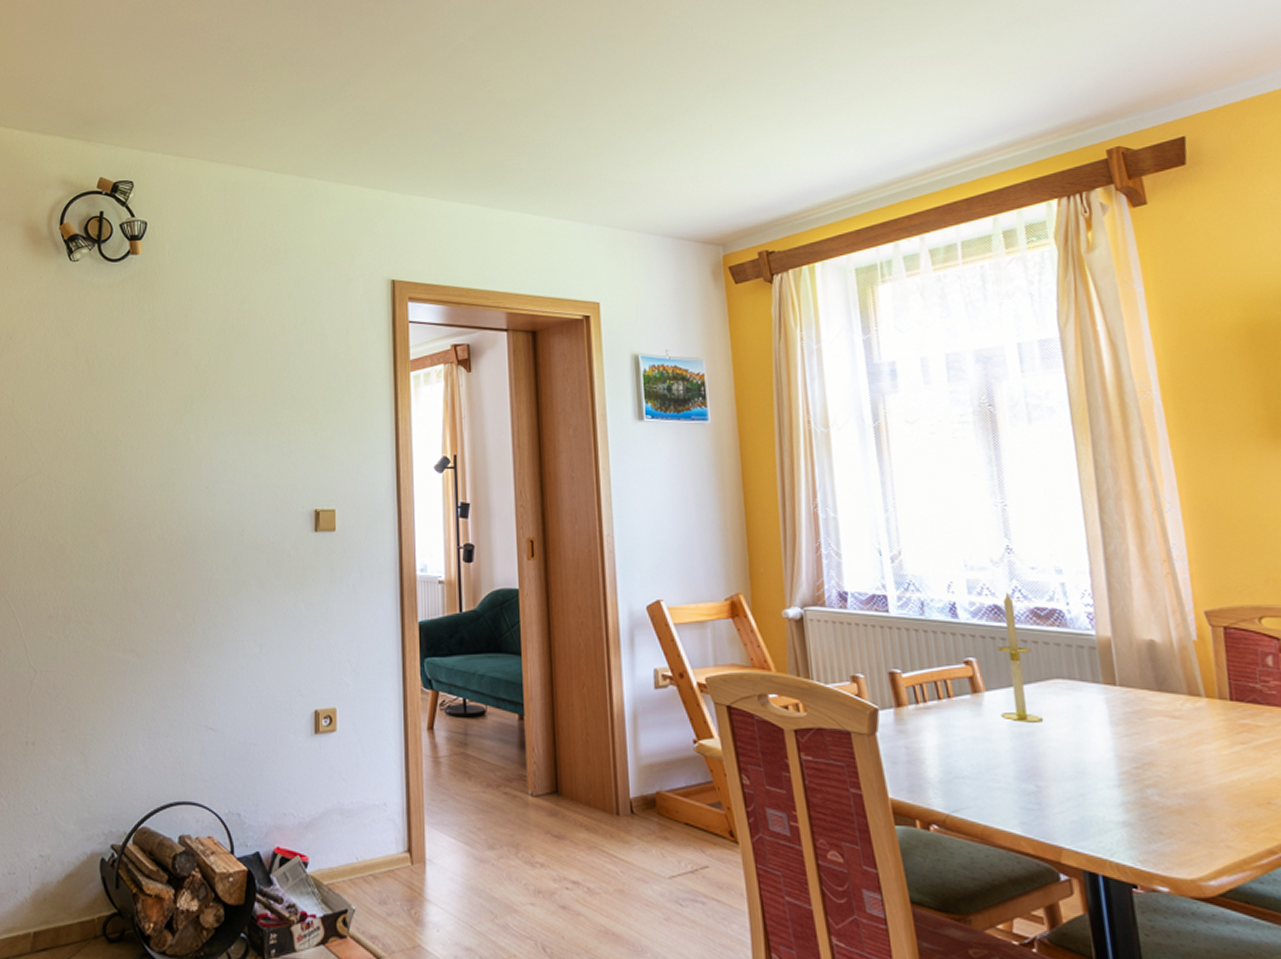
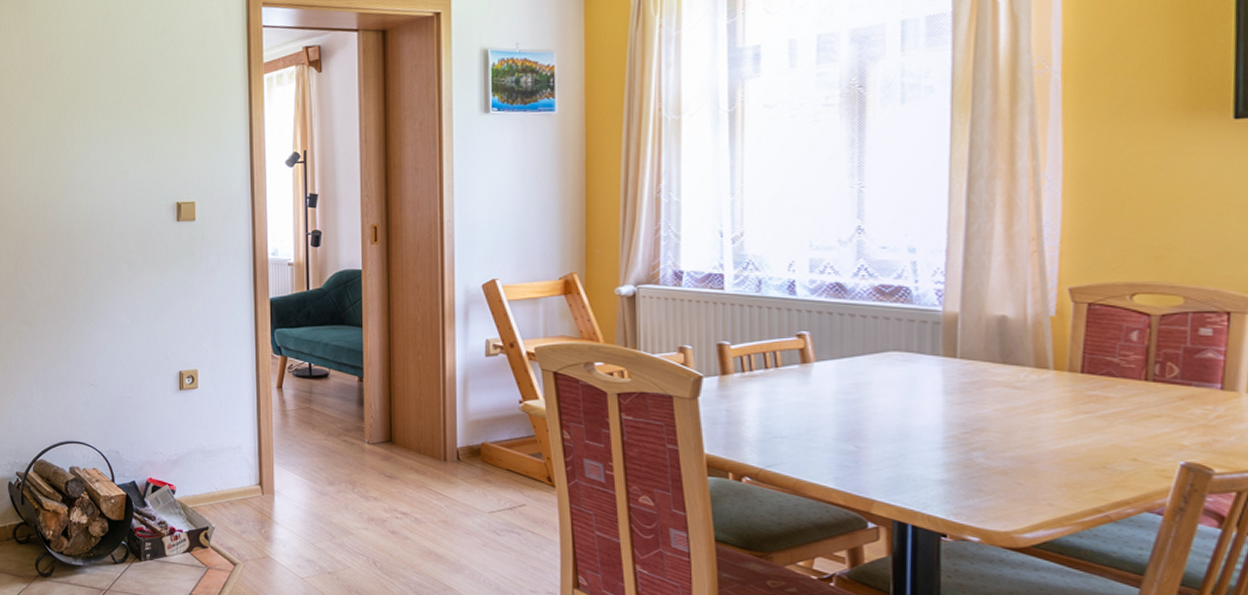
candle: present [996,592,1043,723] -> none [829,271,872,391]

